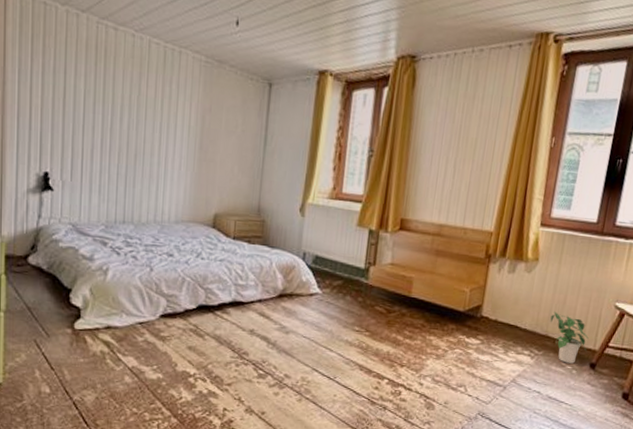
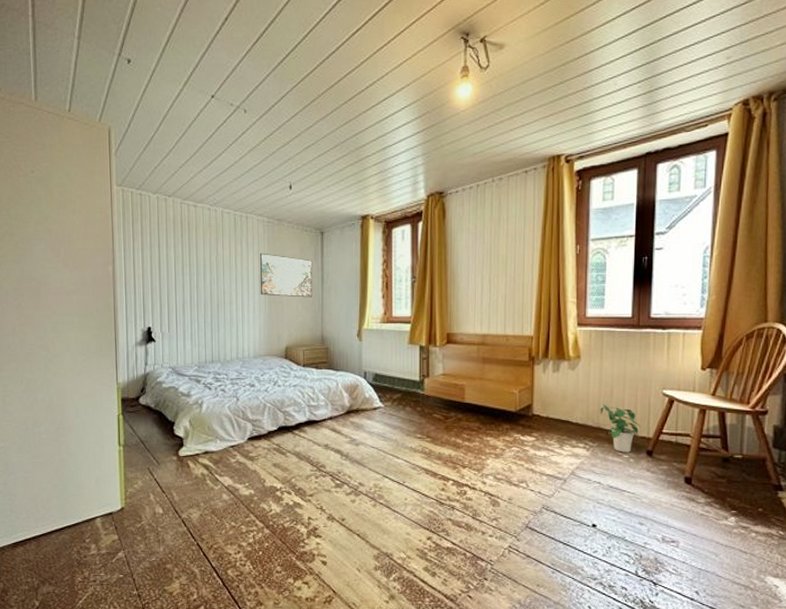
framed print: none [189,98,256,160] -> present [259,253,313,298]

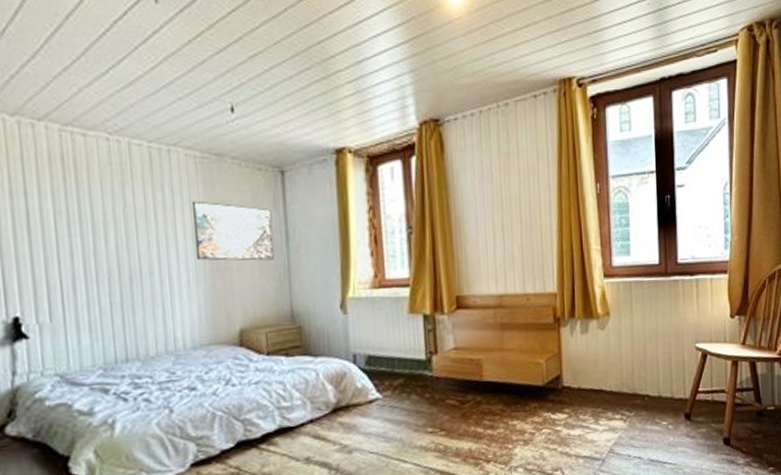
potted plant: present [600,404,641,452] -> none [634,365,678,419]

